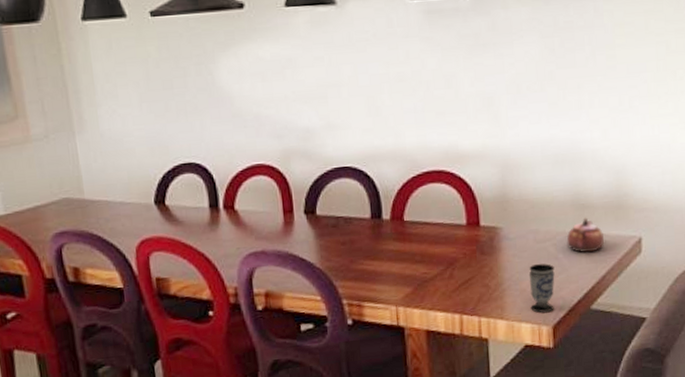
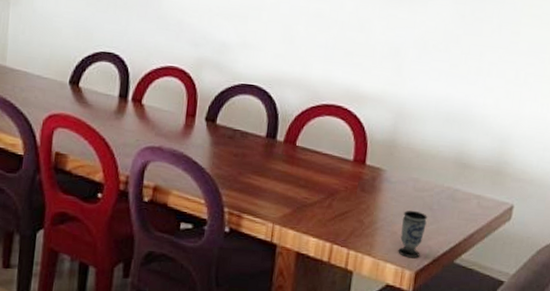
teapot: present [566,217,605,253] -> none [442,176,479,210]

